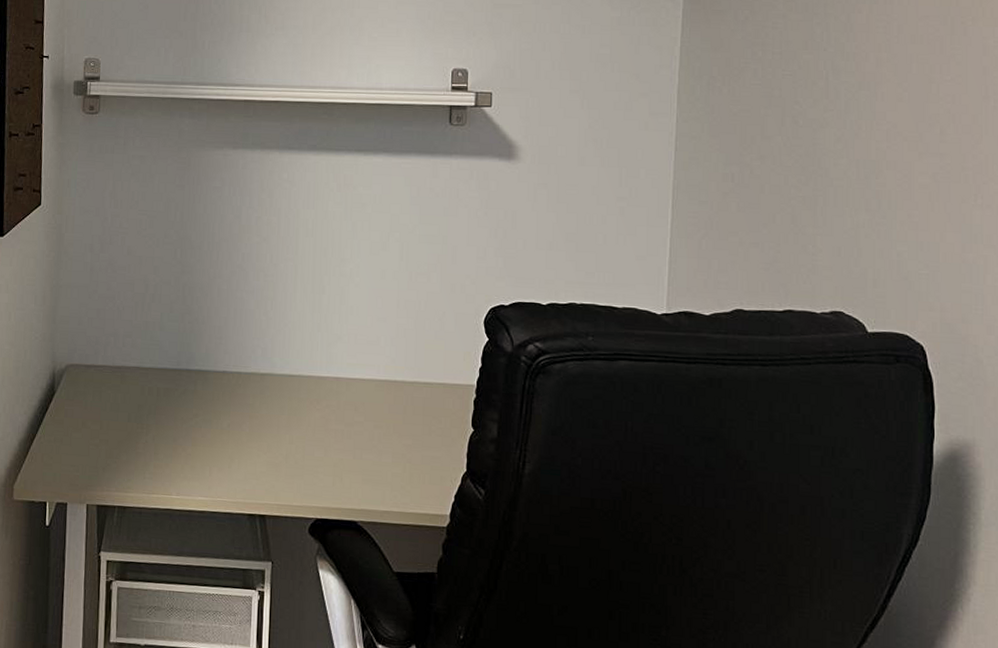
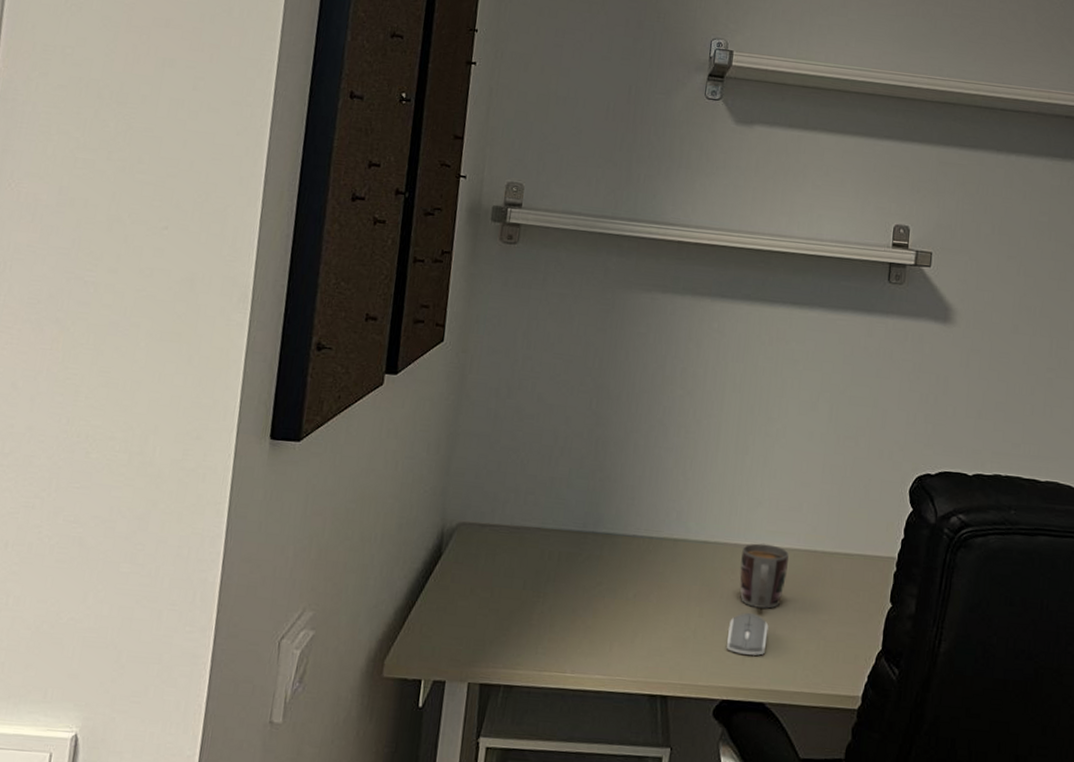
computer mouse: none [317,439,356,478] -> present [727,612,769,656]
mug: none [325,375,370,435] -> present [739,543,789,609]

